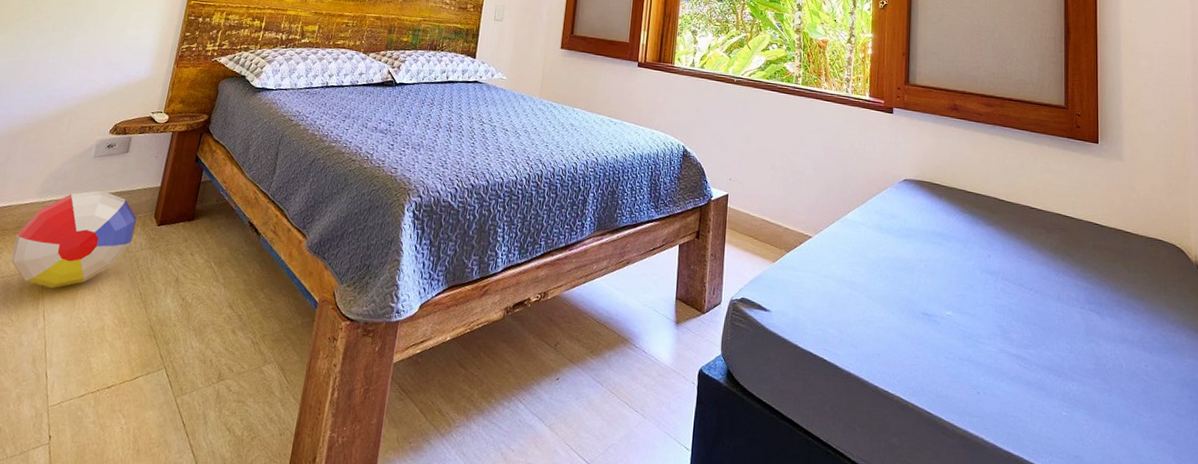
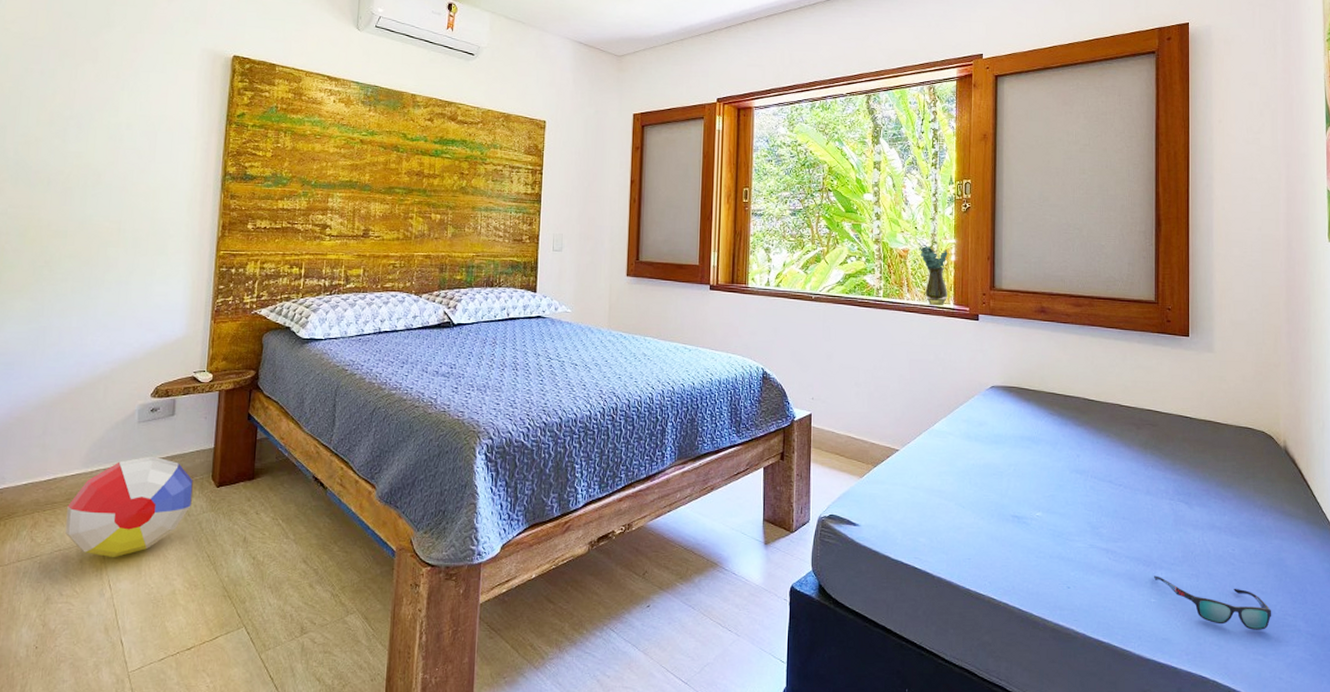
vase: none [837,35,865,97] -> present [919,242,948,306]
sunglasses: none [1064,387,1188,455] -> present [1153,575,1272,630]

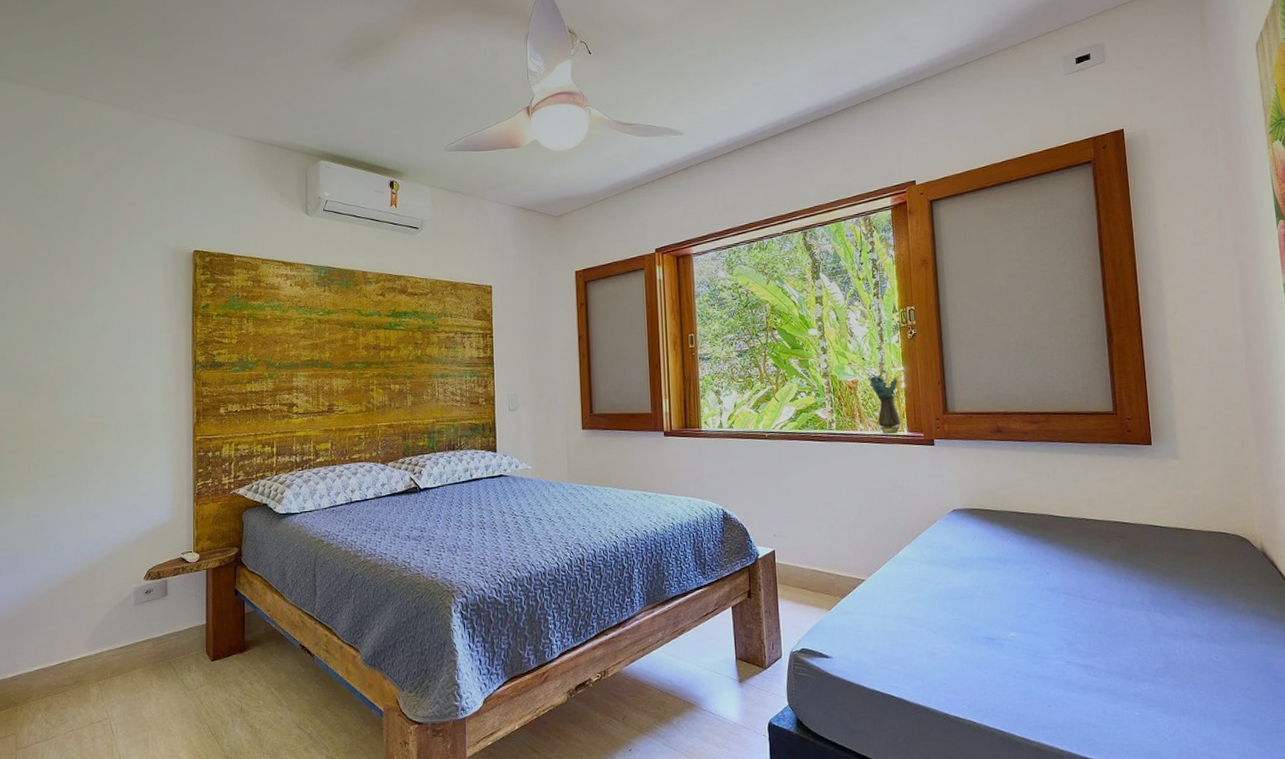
beachball: present [65,456,193,558] -> none [76,635,189,735]
sunglasses: present [1153,575,1272,630] -> none [1135,688,1264,738]

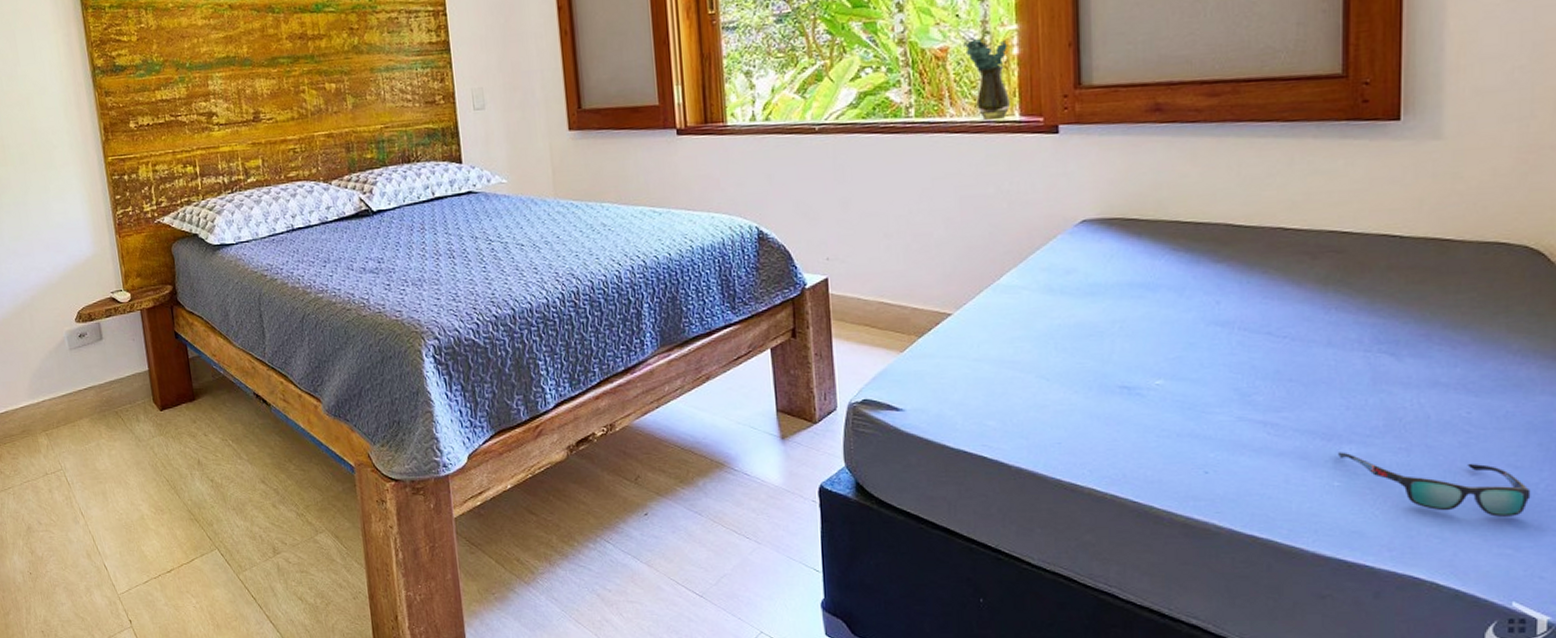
sunglasses: none [1135,688,1264,738] -> present [1337,452,1531,517]

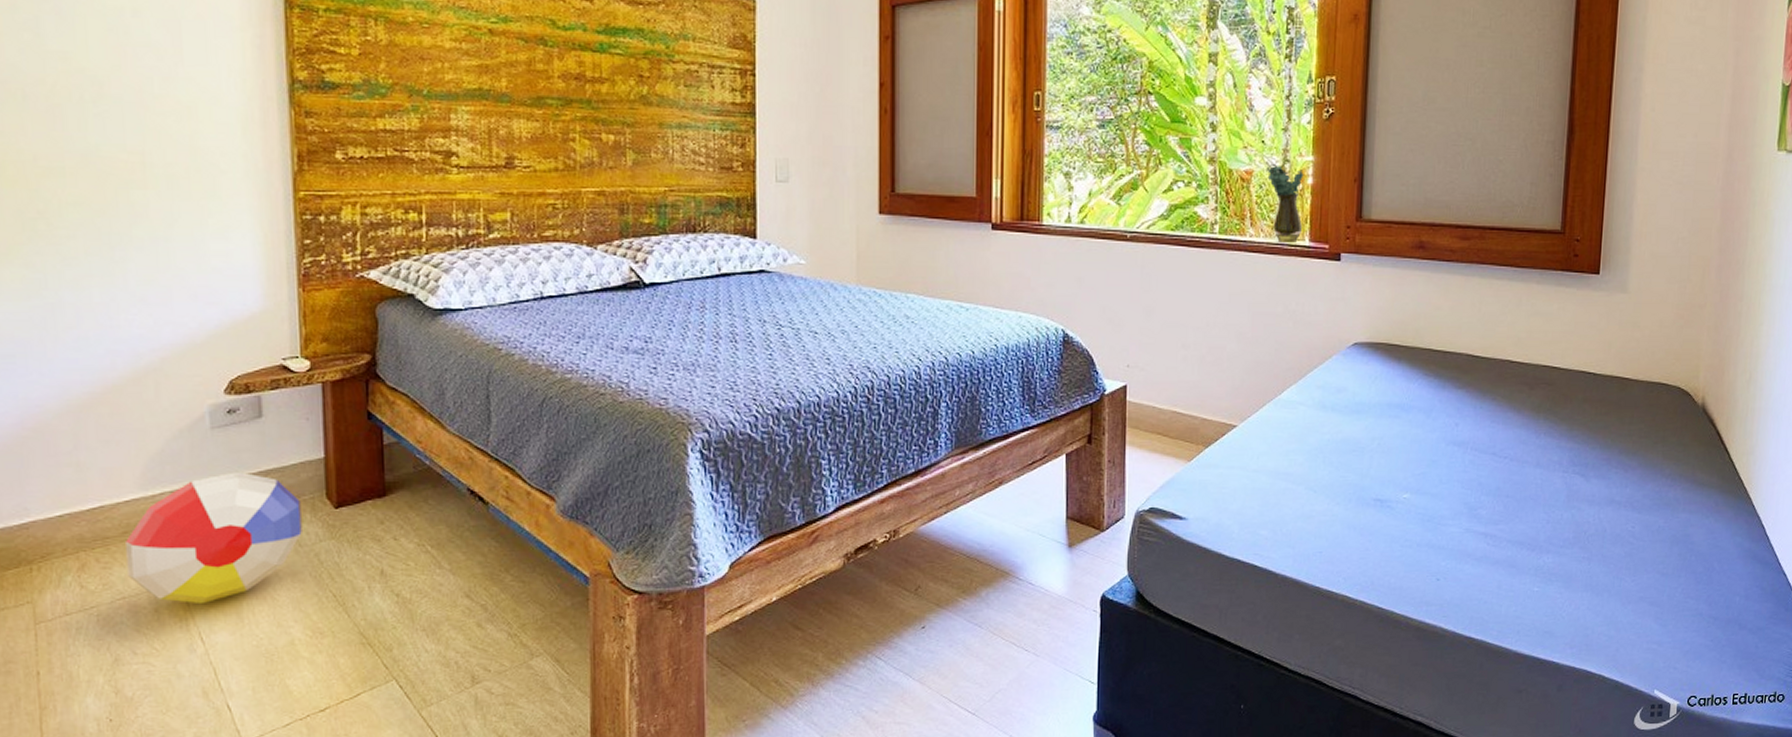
beachball: none [24,383,140,487] -> present [126,471,302,605]
sunglasses: present [1337,452,1531,517] -> none [1538,560,1672,617]

